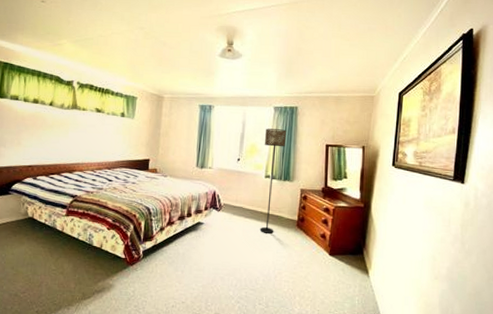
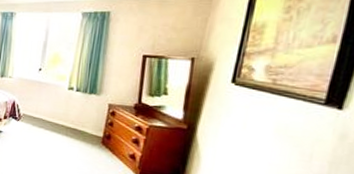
floor lamp: present [259,128,287,234] -> none [60,36,96,148]

